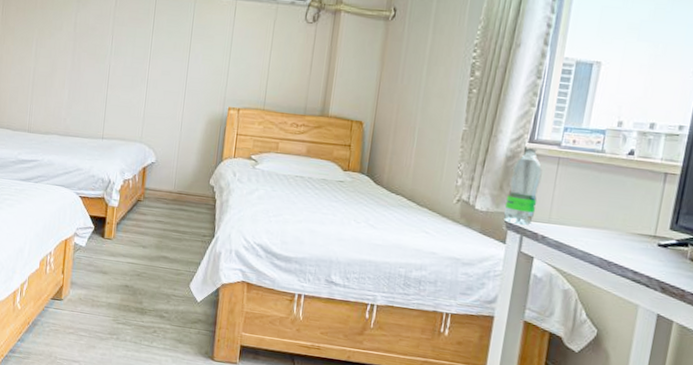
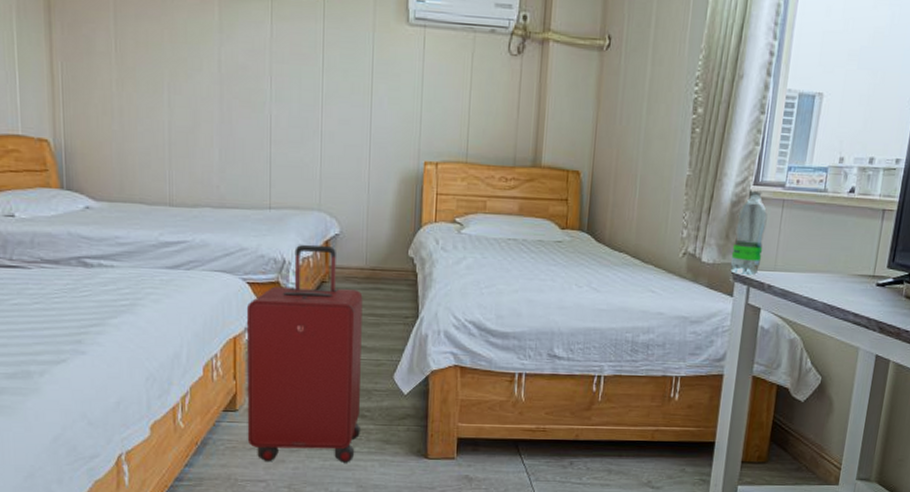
suitcase: none [67,168,170,355] -> present [246,244,363,463]

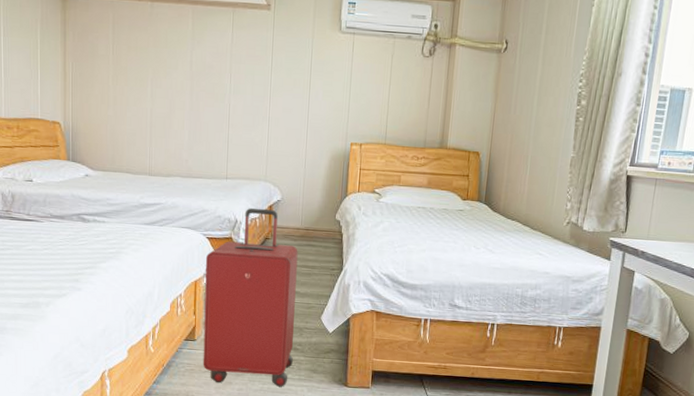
bottle: present [730,191,768,276] -> none [608,171,642,243]

